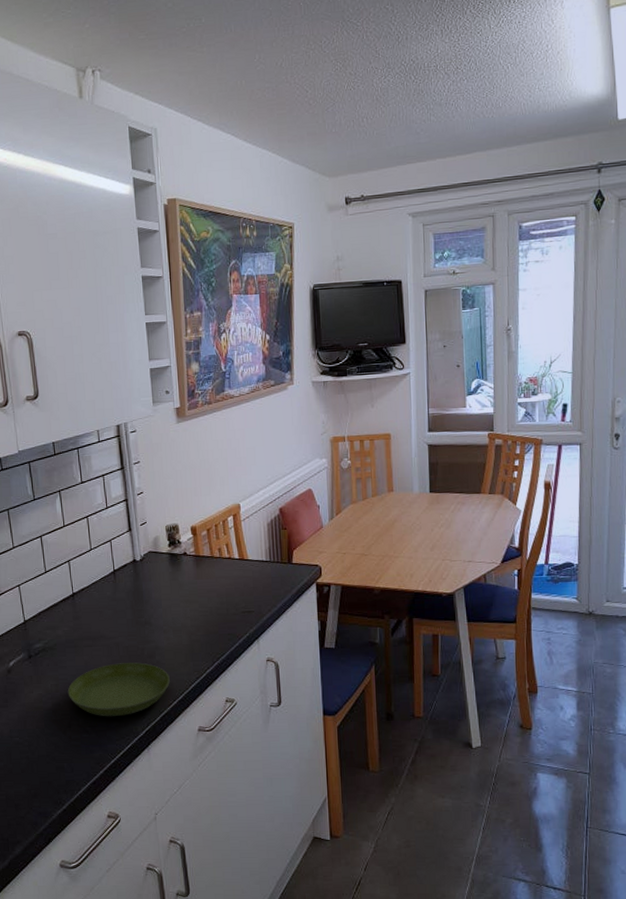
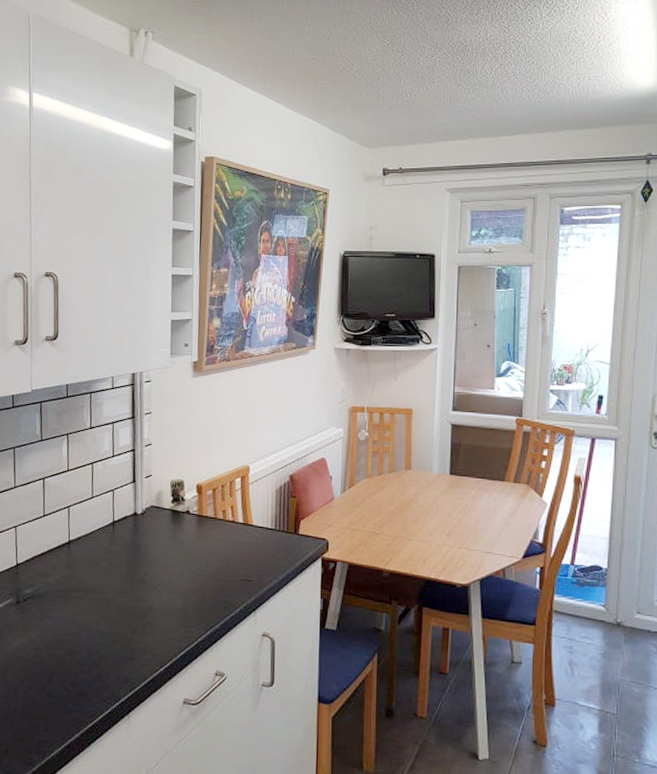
saucer: present [67,662,170,717] -> none [52,619,159,677]

